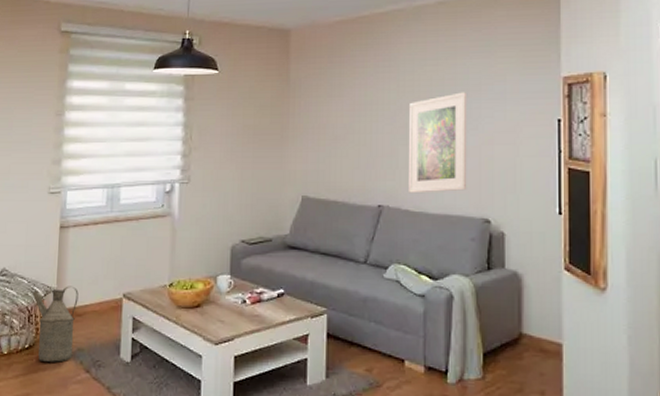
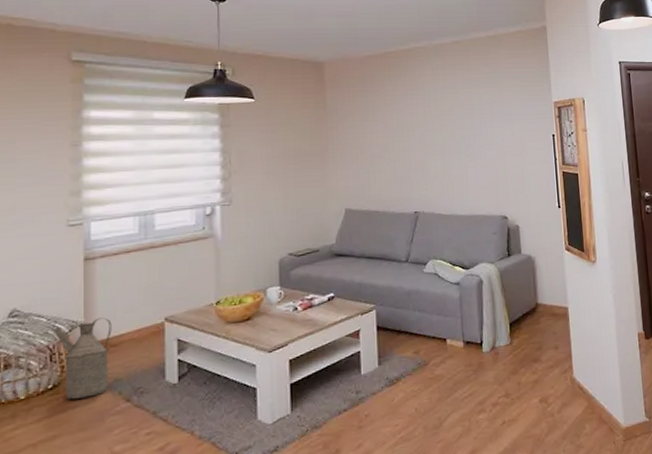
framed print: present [408,92,468,193] -> none [435,115,488,200]

